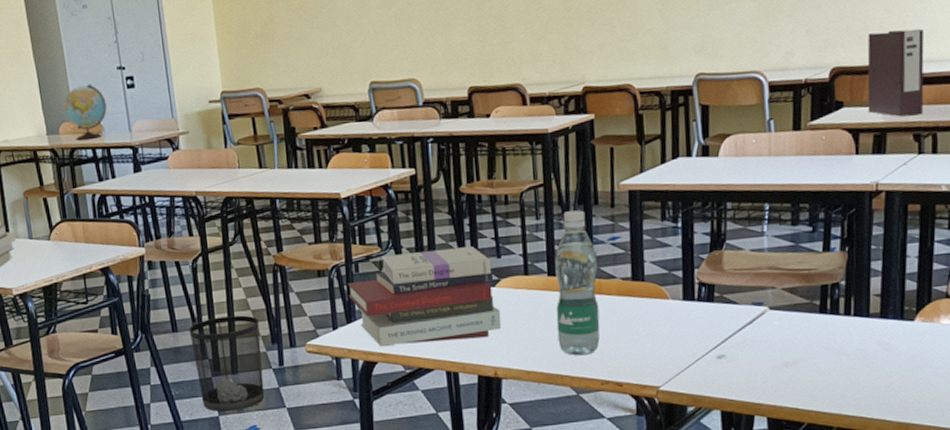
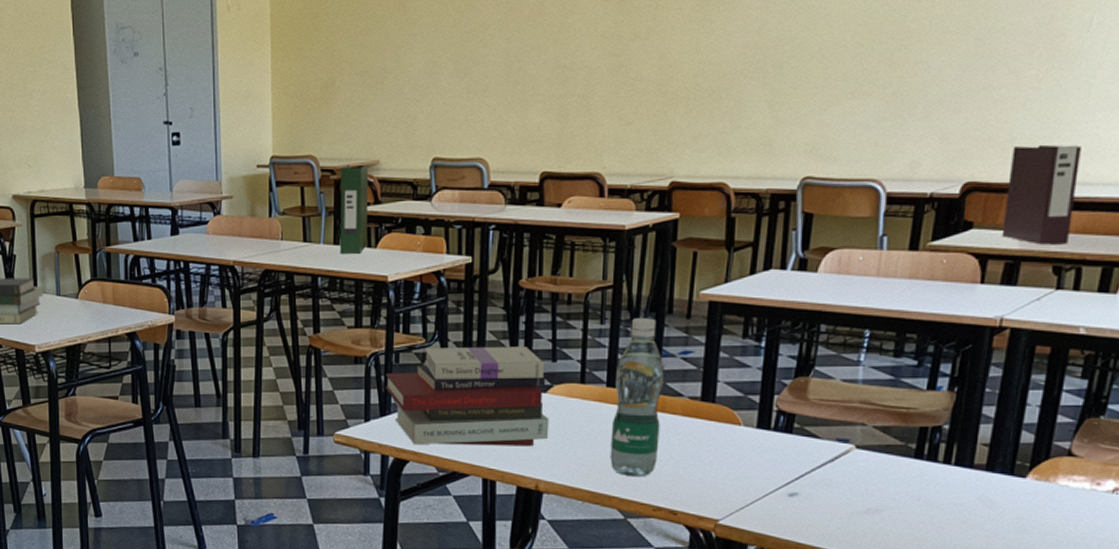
globe: present [64,84,107,141] -> none [105,137,149,197]
waste bin: present [188,315,265,412] -> none [212,396,286,496]
binder: none [287,91,318,177] -> present [339,164,369,254]

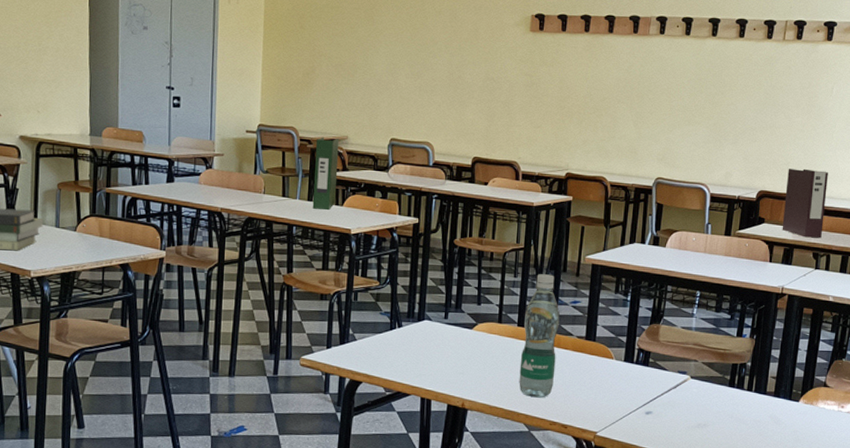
books: present [386,346,549,446] -> none [345,289,474,371]

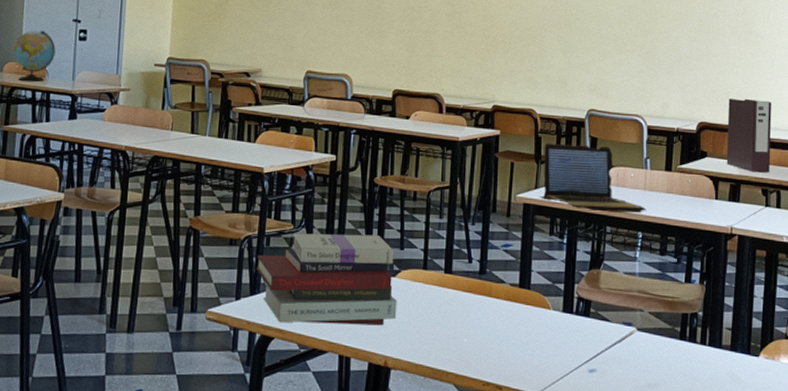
globe: none [111,97,151,147] -> present [13,30,56,82]
binder: present [312,137,339,210] -> none [222,70,253,147]
books: none [345,289,474,371] -> present [257,233,397,325]
bottle: present [519,274,560,398] -> none [447,215,490,355]
laptop: none [607,208,705,273] -> present [539,143,647,213]

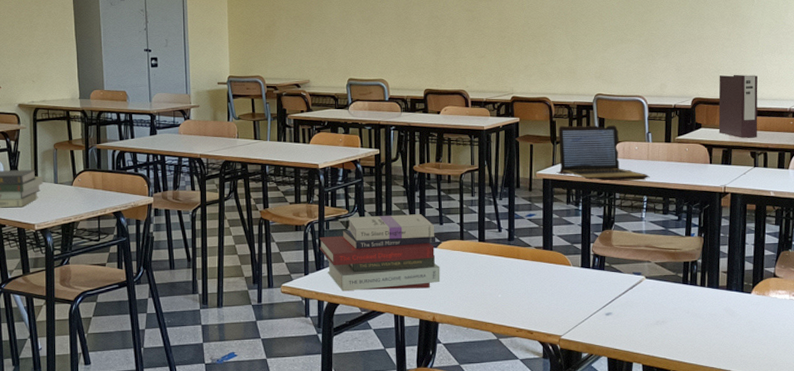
globe: present [13,30,56,82] -> none [97,61,133,106]

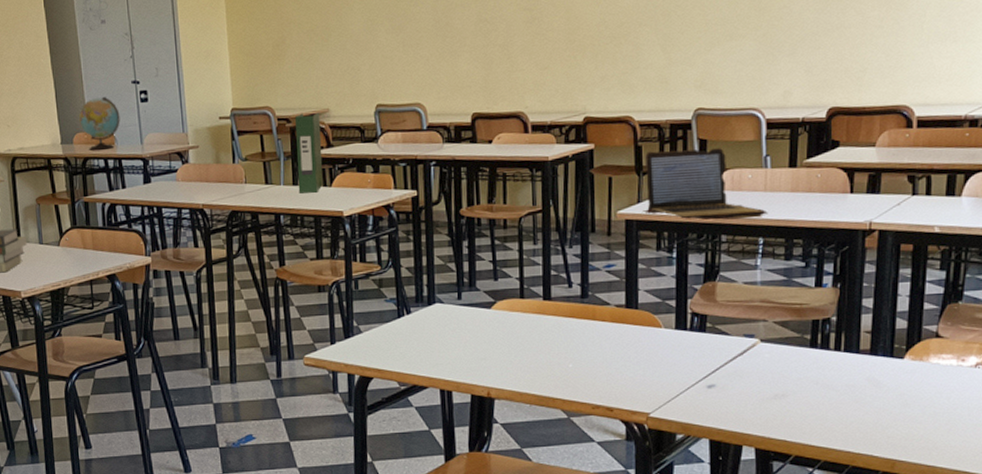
globe: none [97,61,133,106] -> present [79,96,120,151]
binder: none [281,82,303,148] -> present [295,112,323,194]
books: present [320,214,441,292] -> none [347,268,496,363]
binder: present [718,74,758,138] -> none [863,72,920,158]

